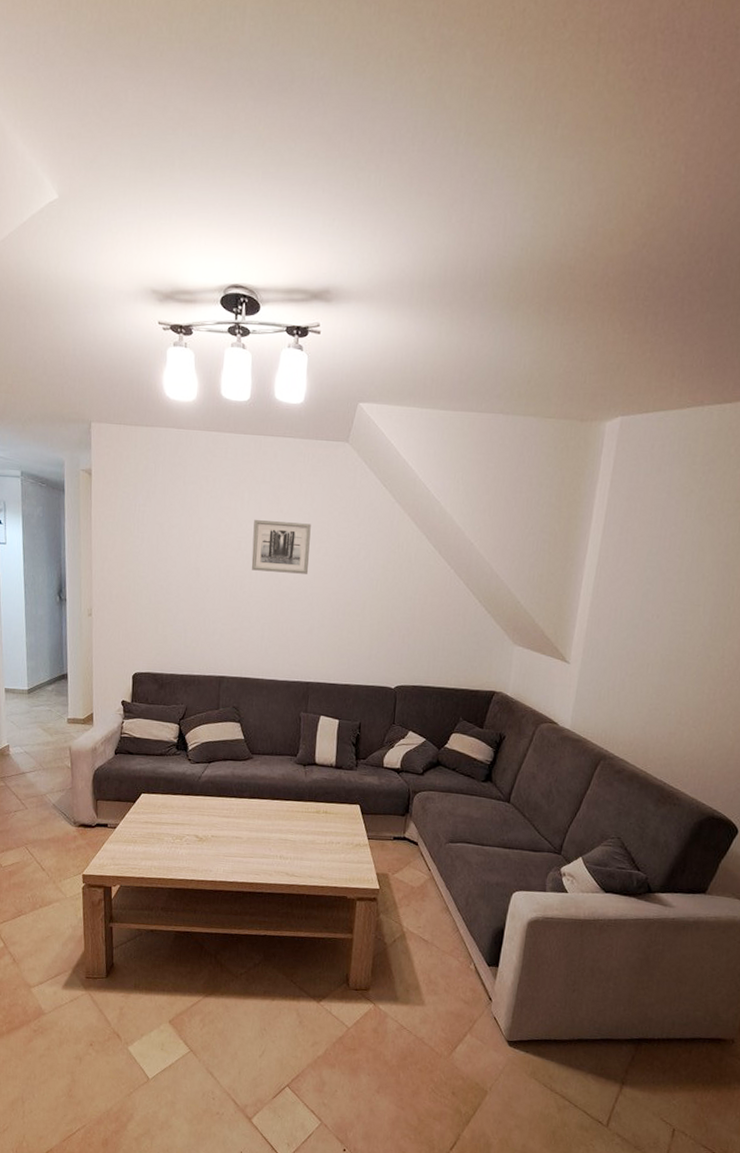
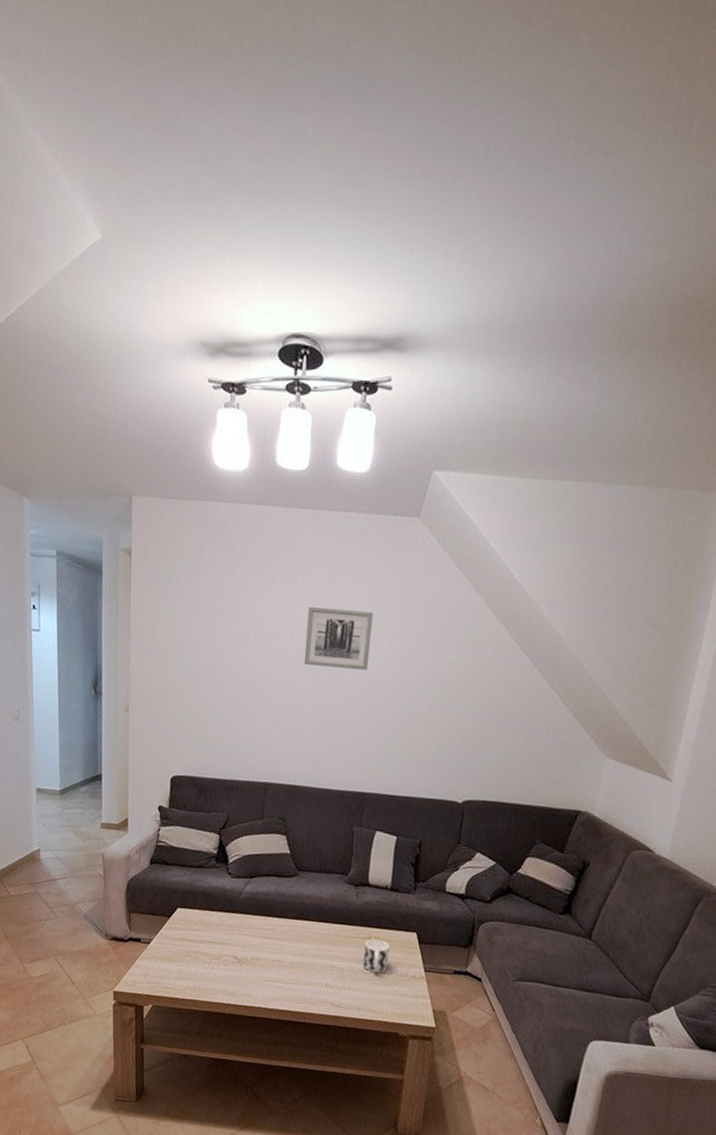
cup: none [312,812,336,842] -> present [362,938,389,973]

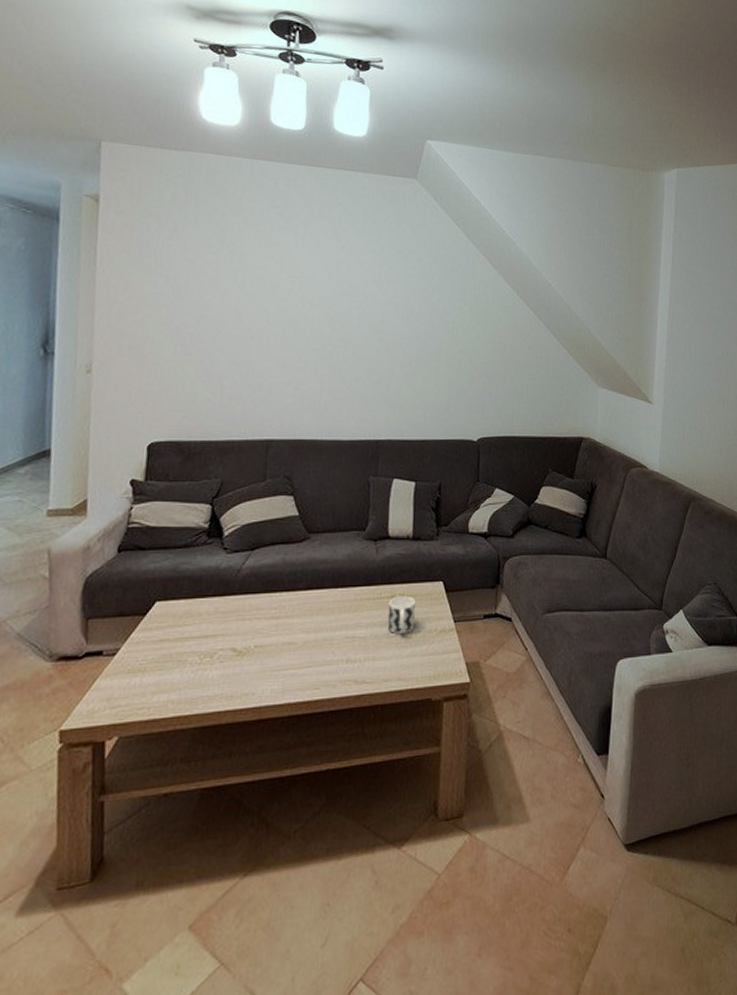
wall art: present [303,607,373,670] -> none [307,258,378,318]

